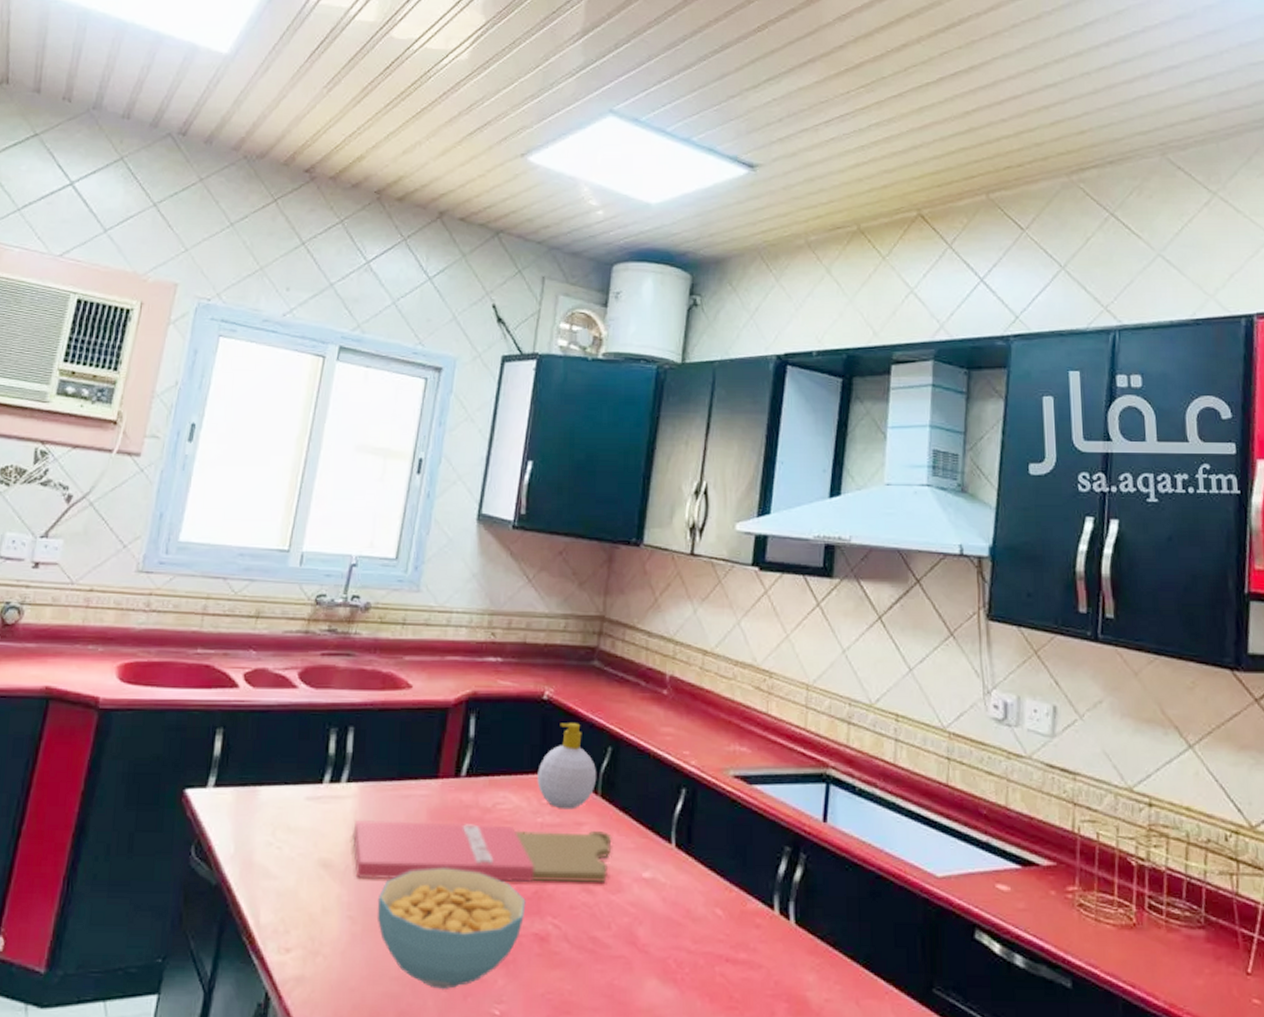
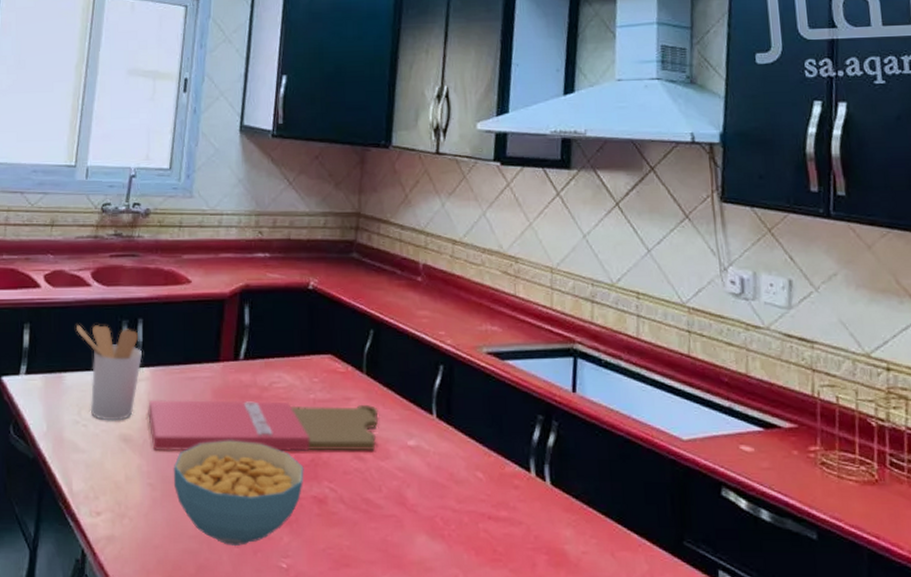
utensil holder: none [276,731,351,844] -> present [75,324,142,421]
soap bottle: present [537,723,597,810] -> none [307,309,362,386]

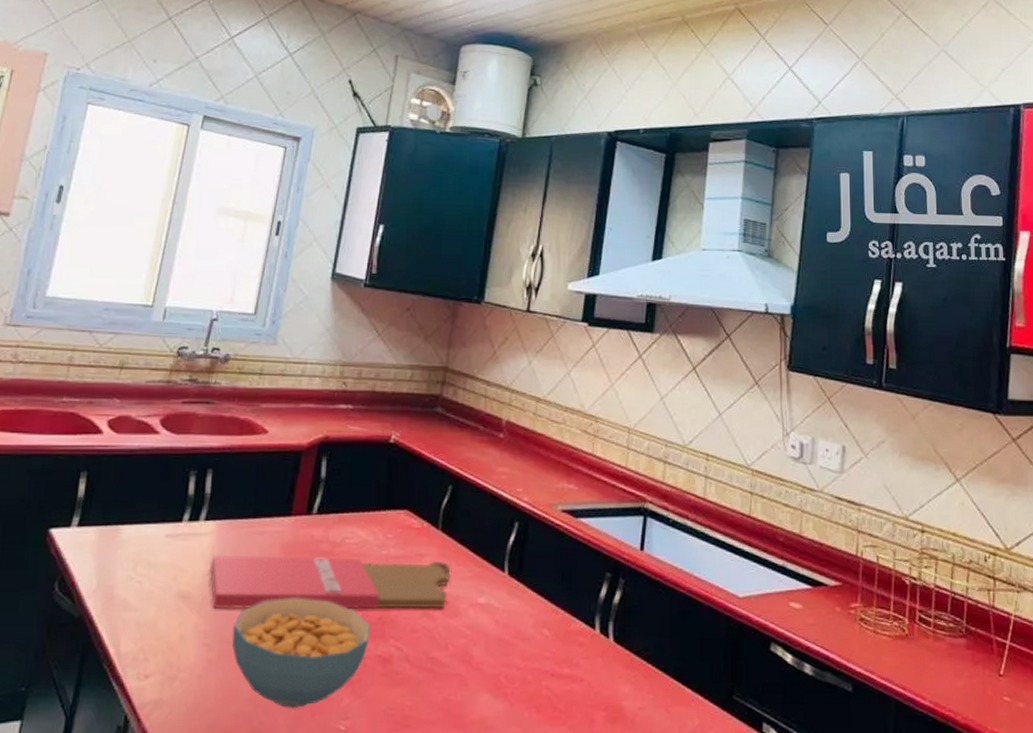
utensil holder: present [75,324,142,421] -> none [138,473,209,577]

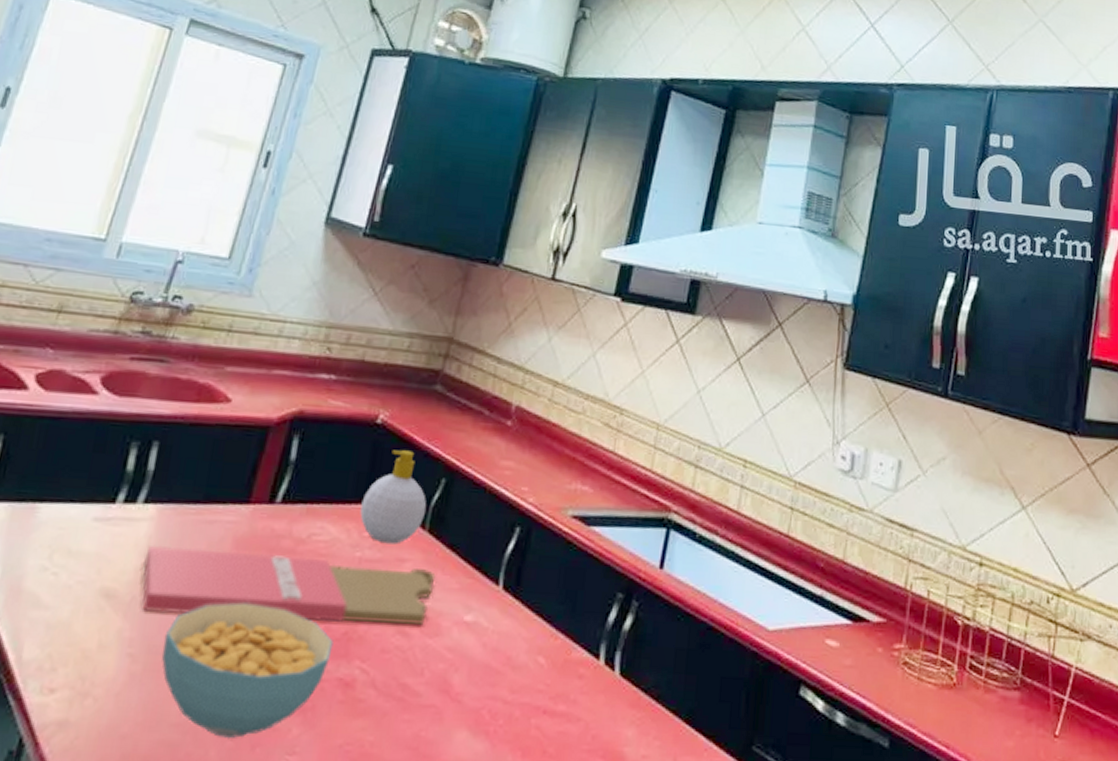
soap bottle: none [383,464,438,543] -> present [360,450,427,545]

